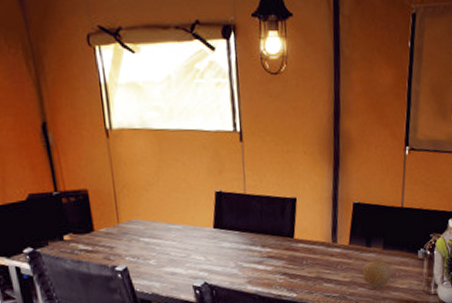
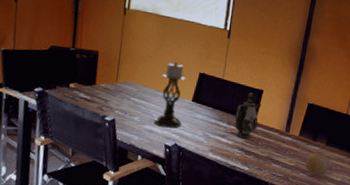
candle holder: none [171,183,208,266] -> present [153,61,186,129]
teapot: none [268,203,298,261] -> present [235,92,262,139]

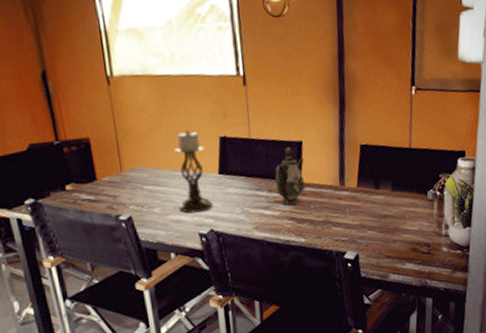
fruit: present [305,153,330,177] -> none [372,202,401,232]

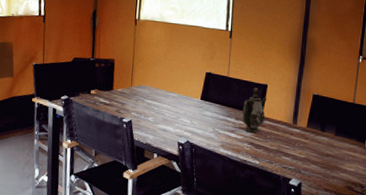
candle holder: present [174,129,213,214] -> none [166,63,194,126]

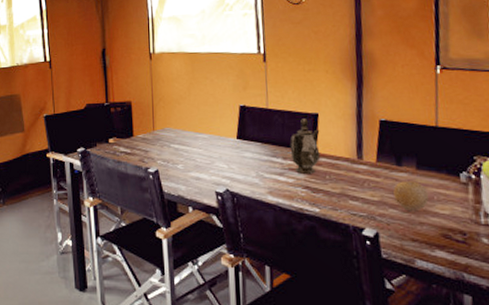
fruit: none [316,144,341,168] -> present [393,181,429,212]

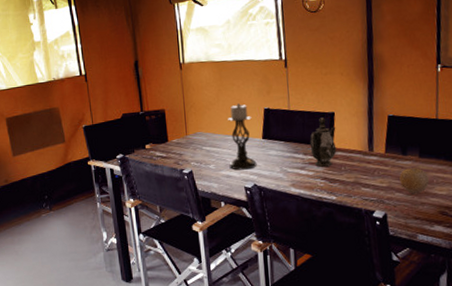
candle holder: none [199,98,230,172] -> present [228,102,257,170]

